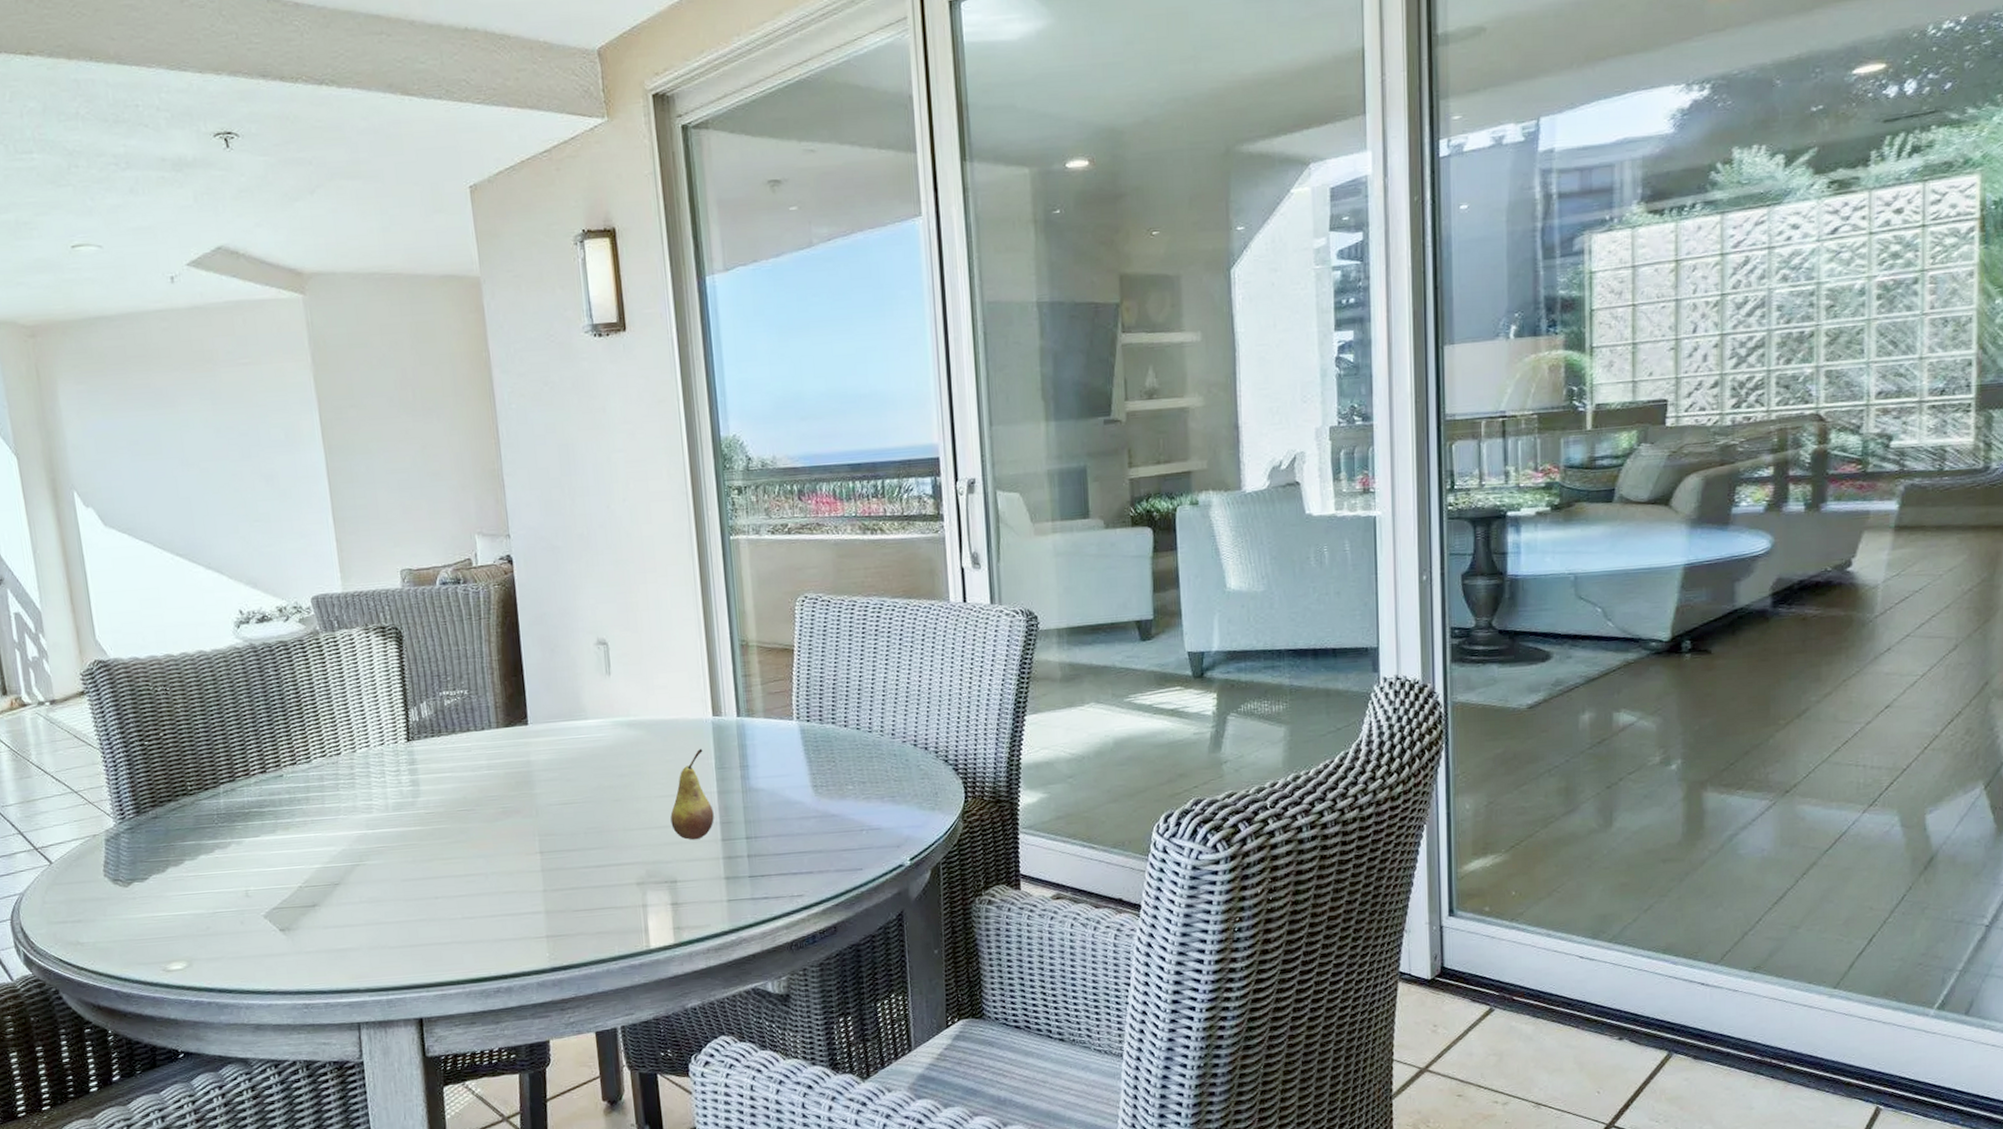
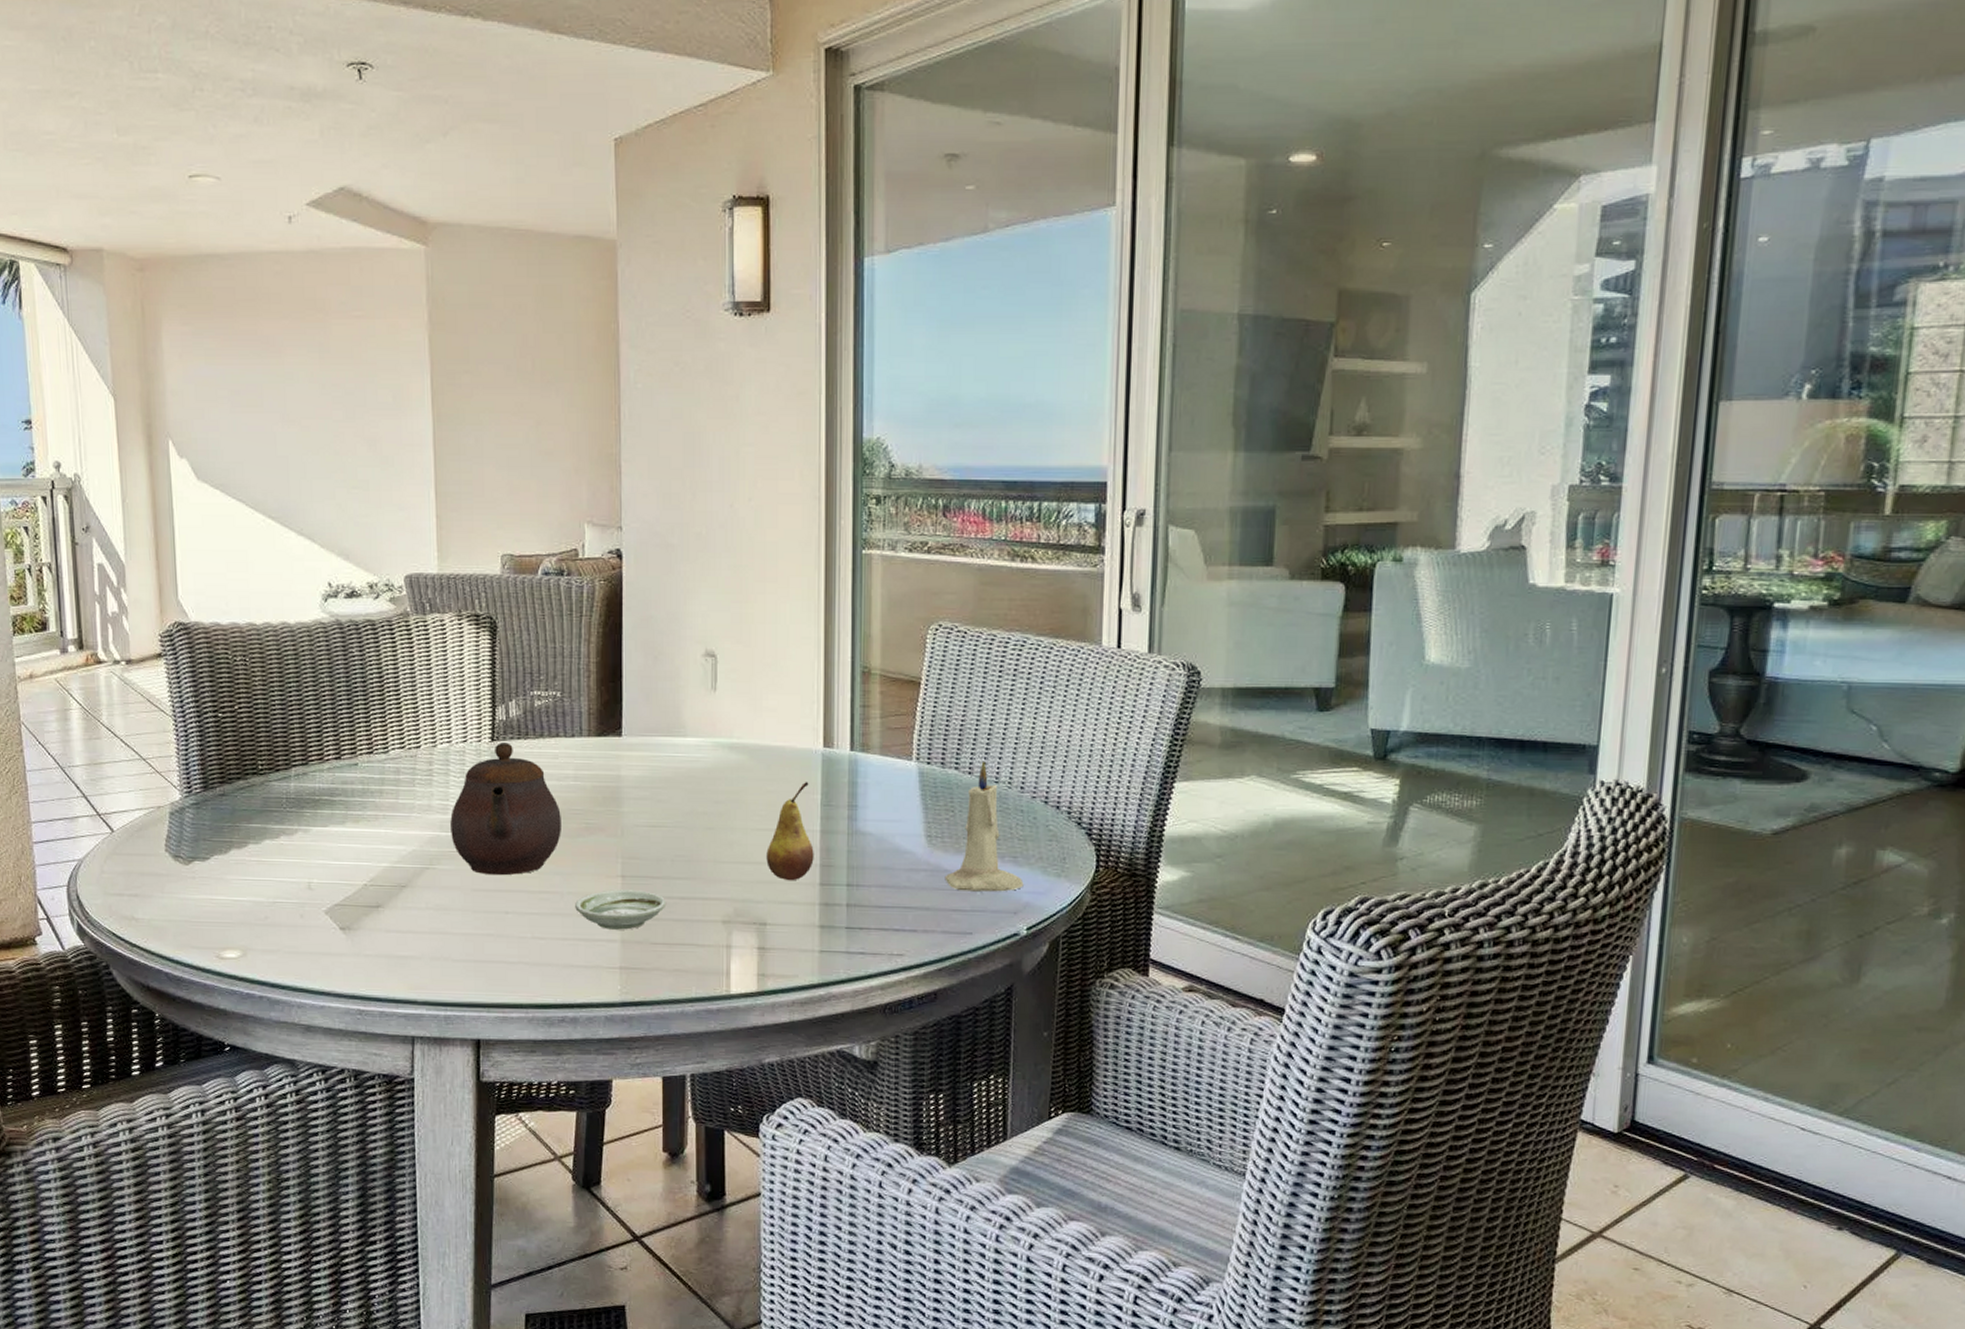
teapot: none [375,741,481,865] -> present [450,742,561,876]
saucer: none [499,863,584,903] -> present [575,889,667,930]
candle: none [832,714,903,832] -> present [944,761,1024,892]

